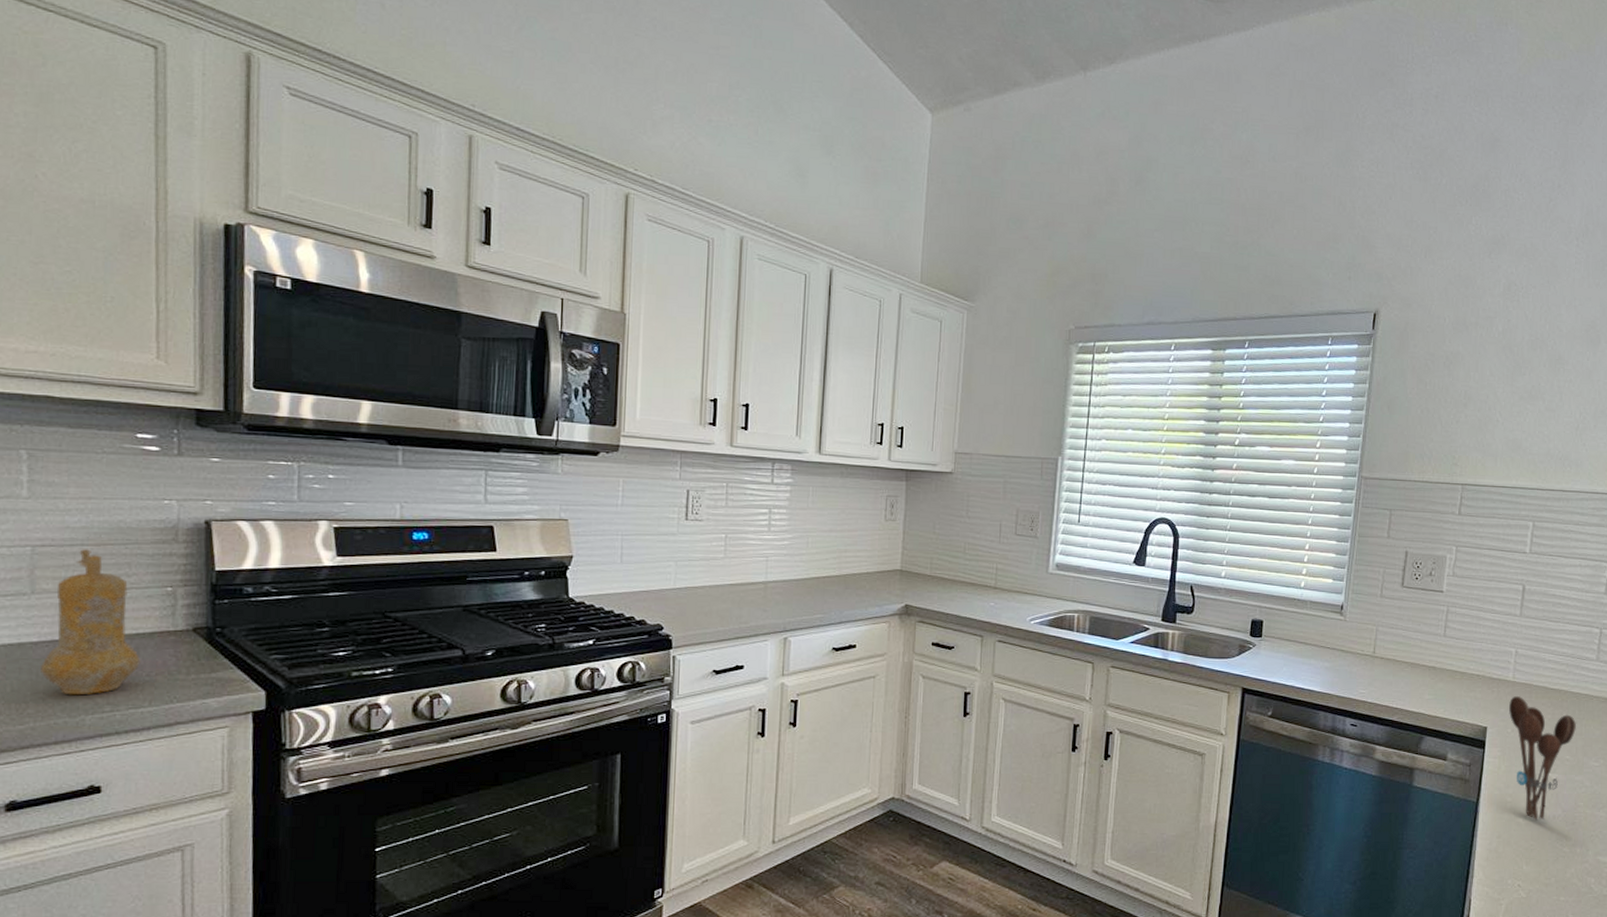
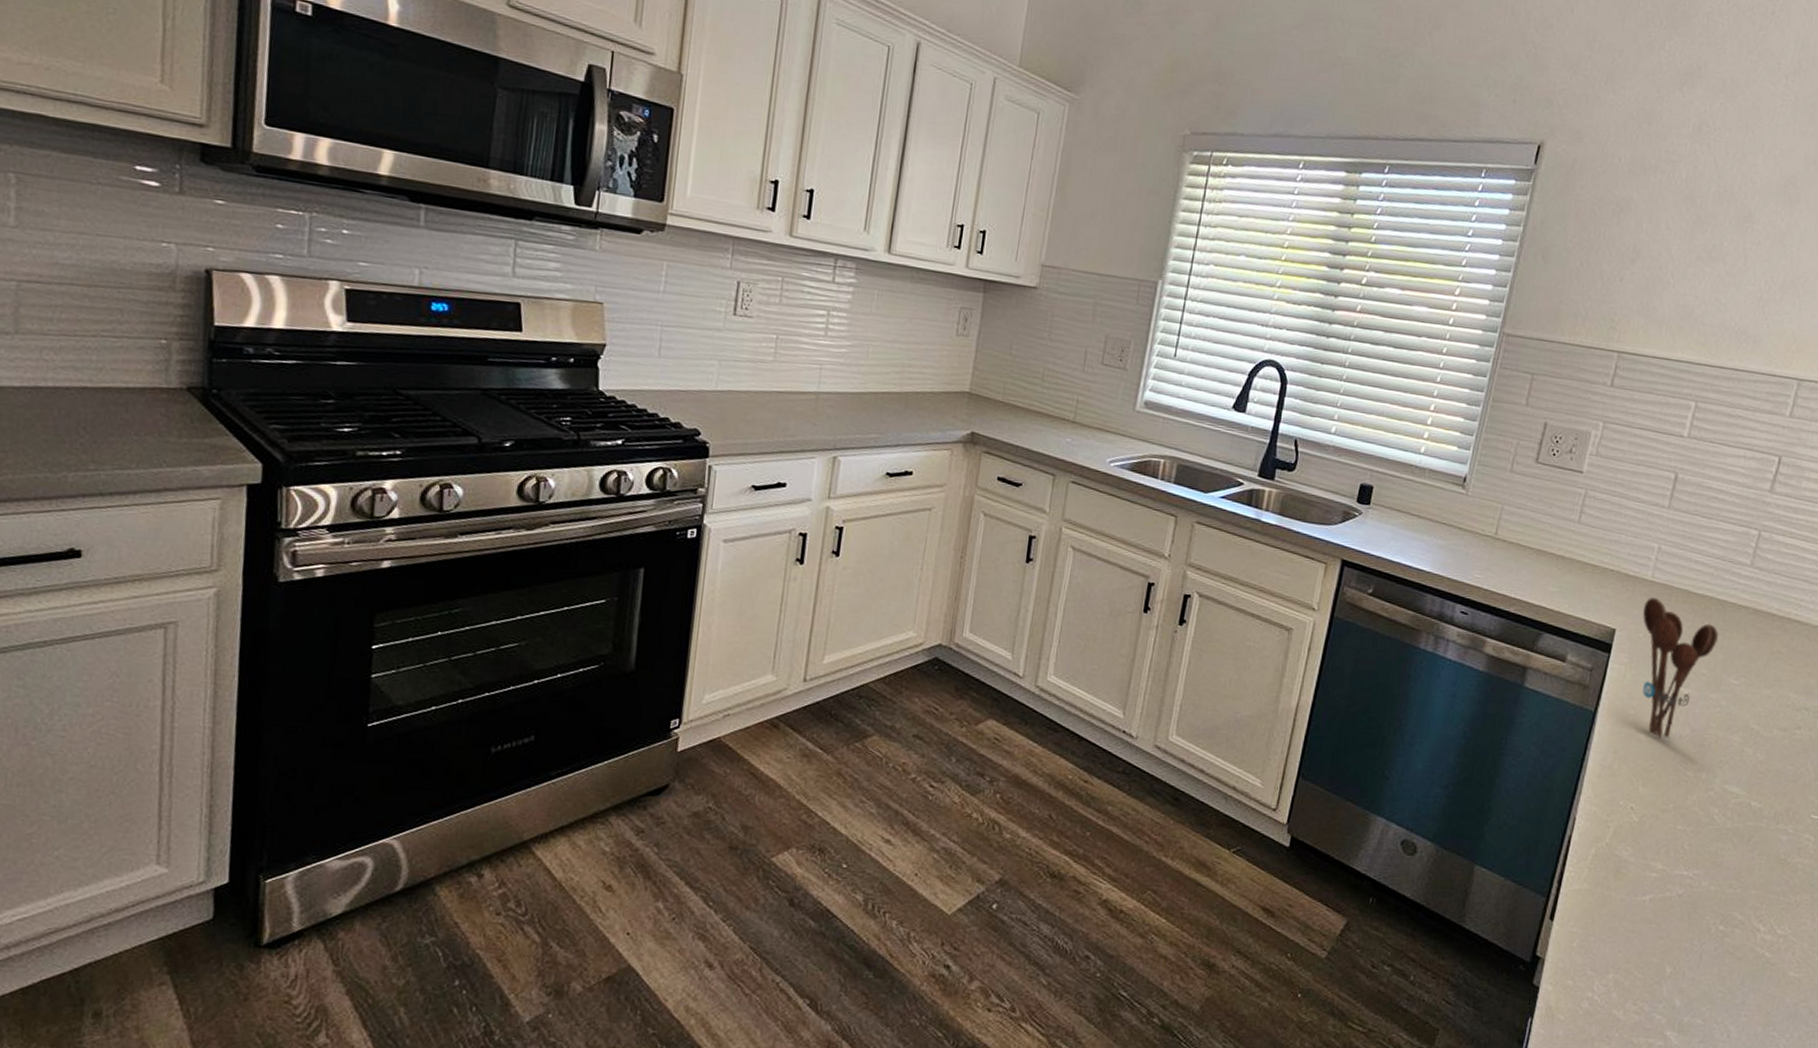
pepper mill: present [41,549,141,695] -> none [22,289,129,450]

